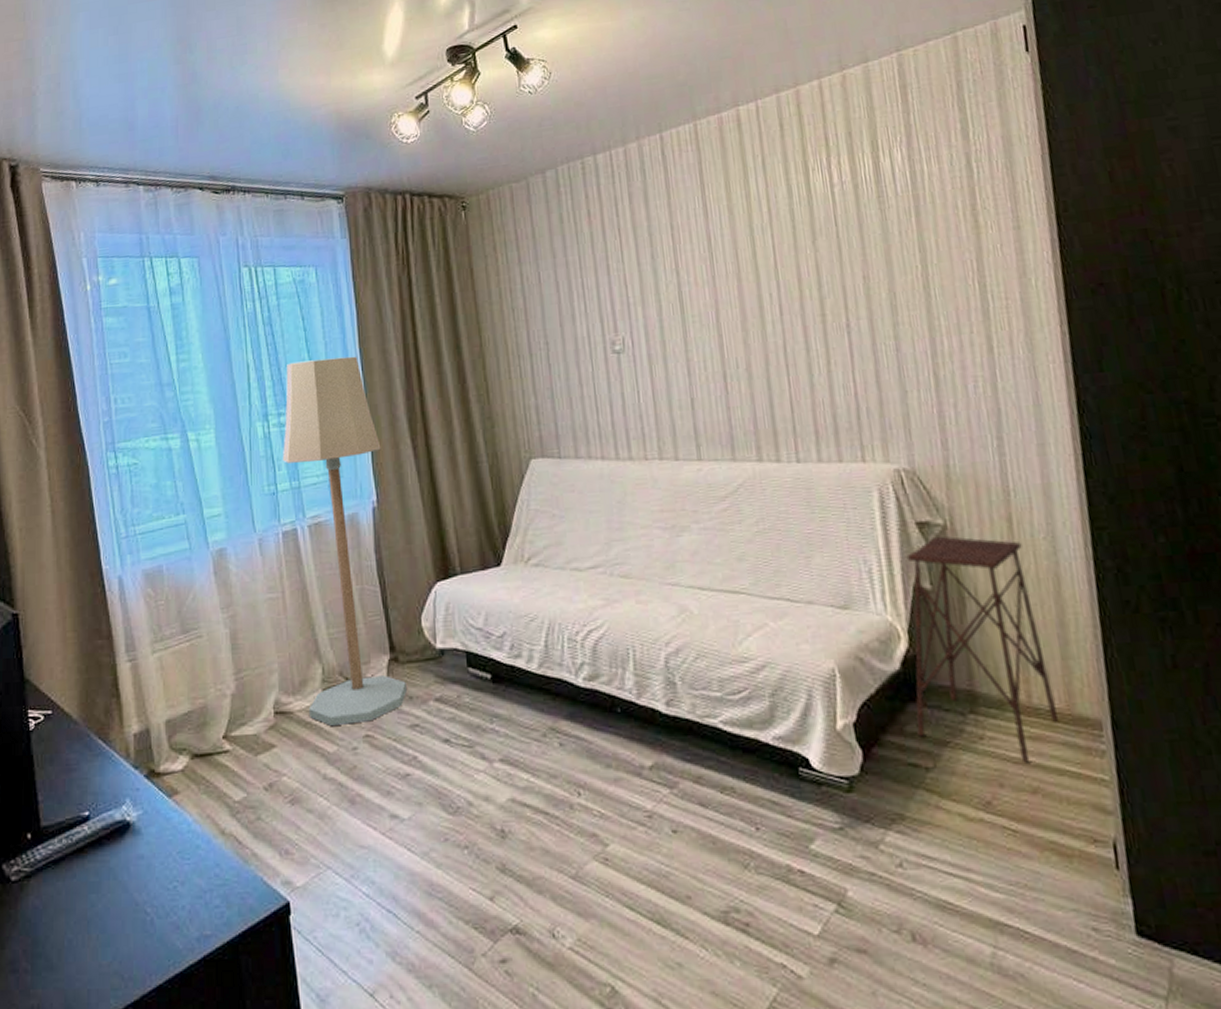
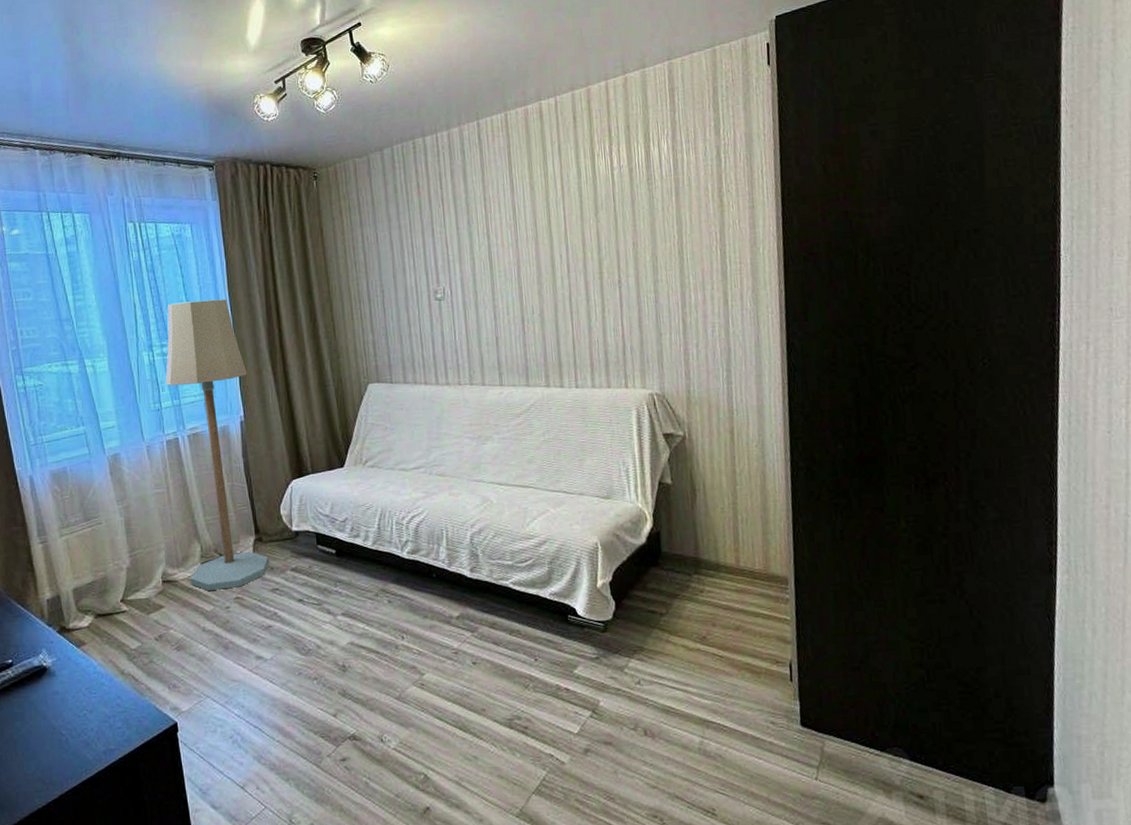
side table: present [906,536,1059,763] -> none [655,444,758,609]

